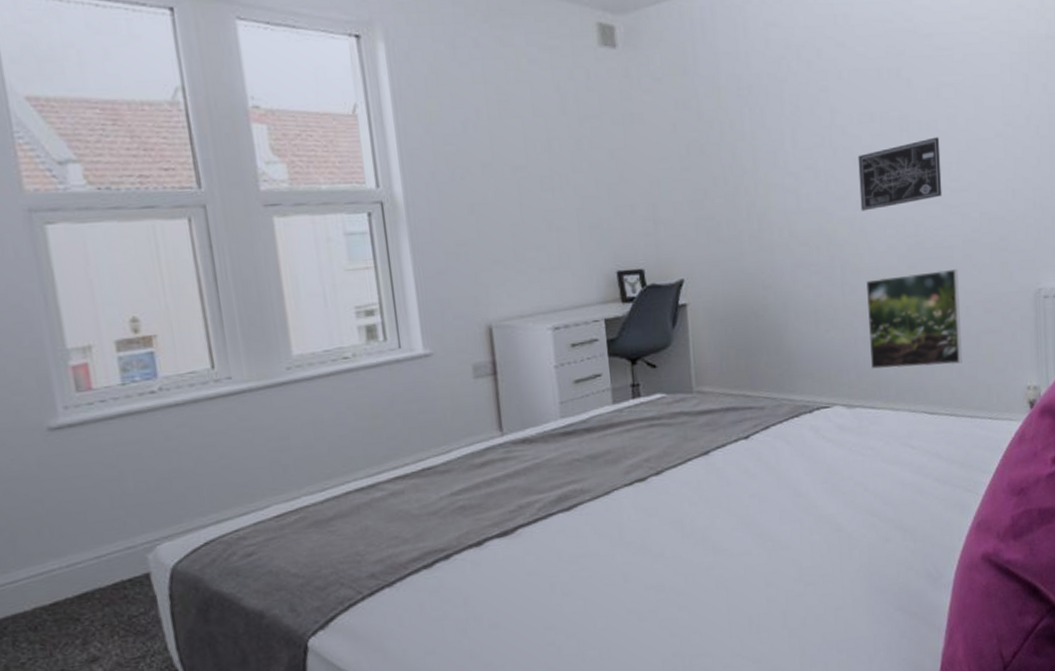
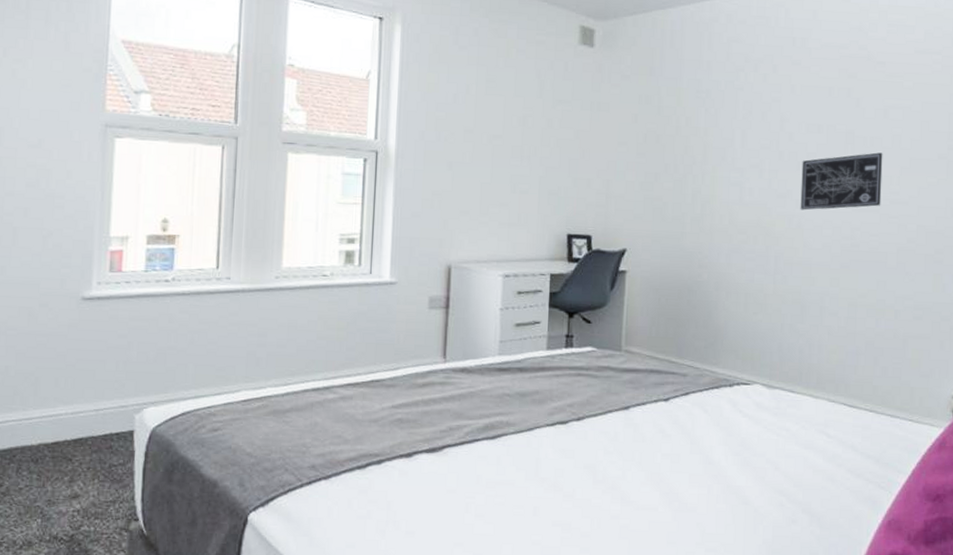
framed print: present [865,268,962,369] -> none [794,272,890,363]

